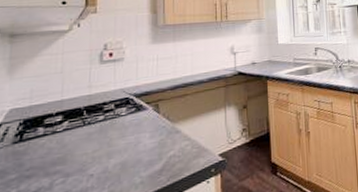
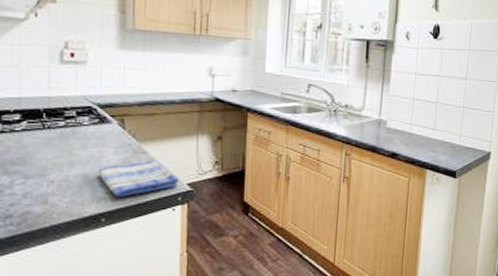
dish towel: none [135,136,212,179] -> present [98,159,179,197]

